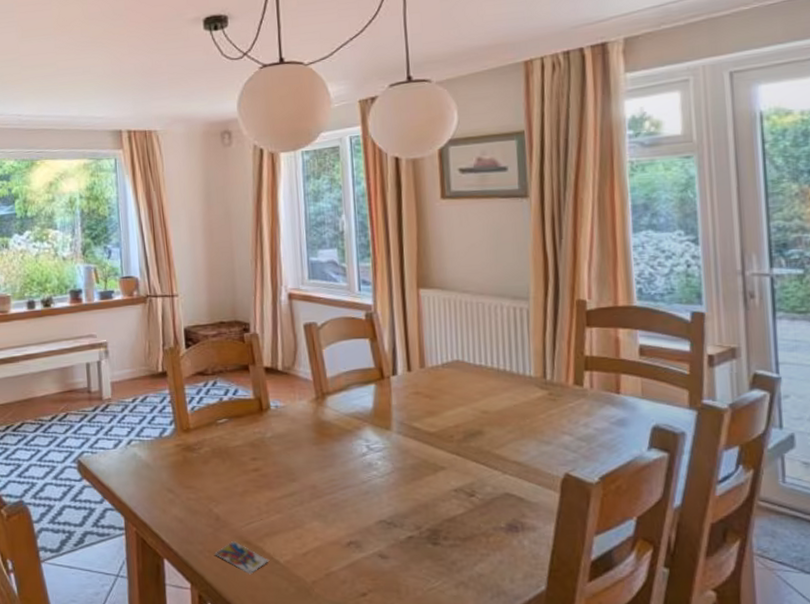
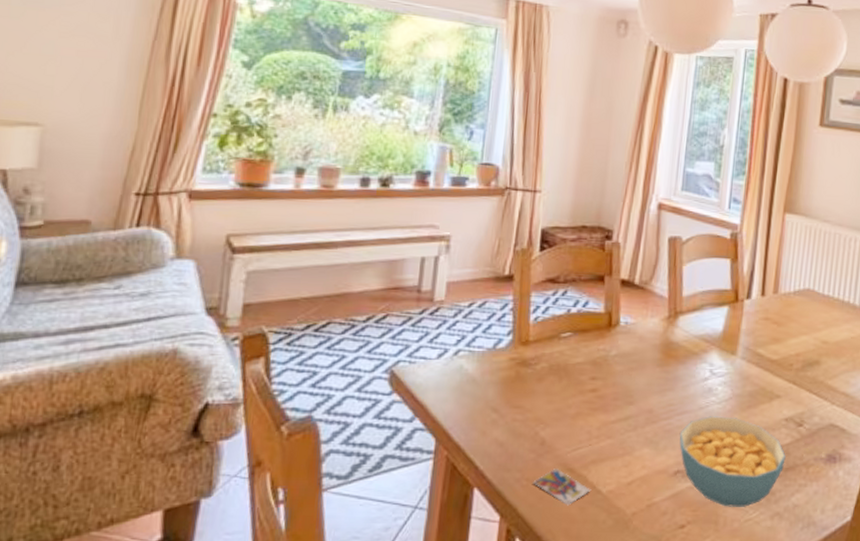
cereal bowl: none [346,489,462,576] -> present [679,416,786,507]

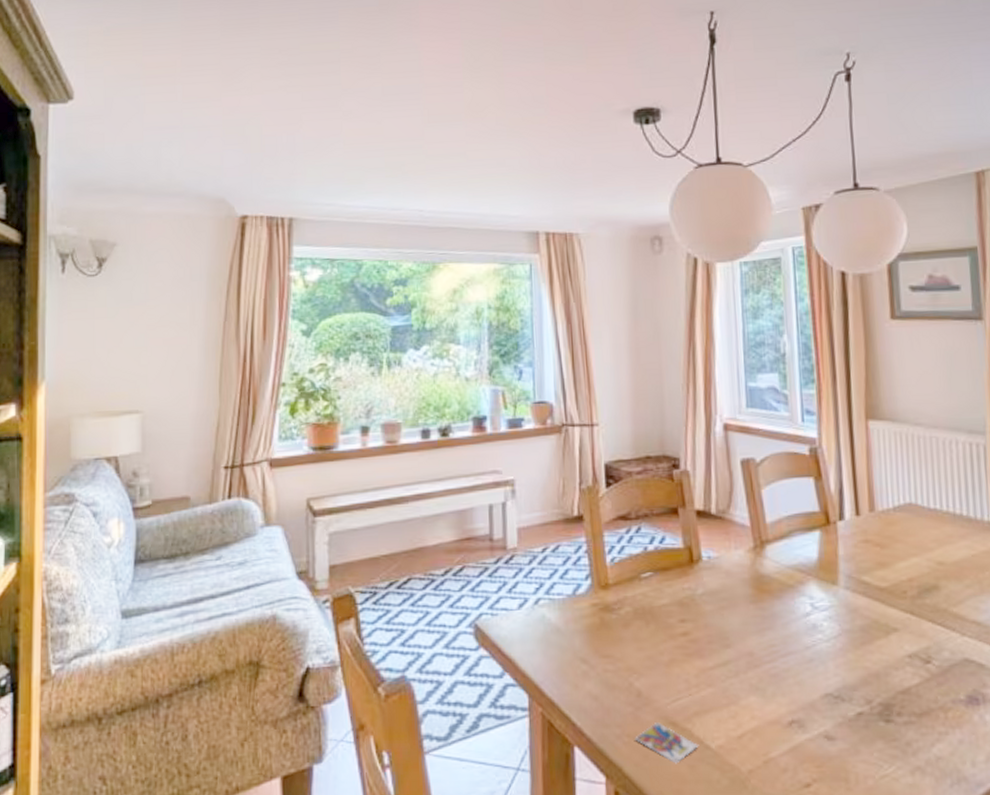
cereal bowl: present [679,416,786,507] -> none [787,656,917,761]

